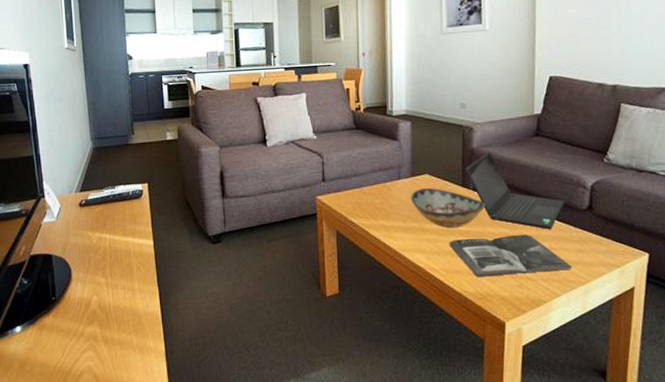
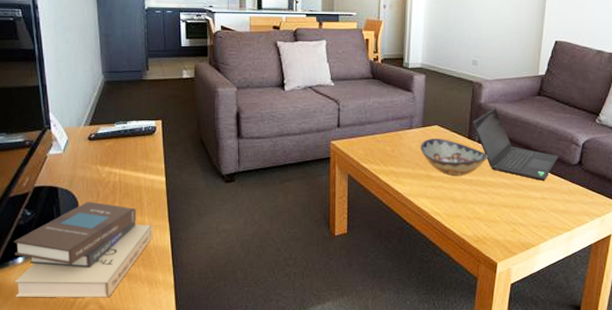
books: none [12,268,143,368] -> present [13,201,153,298]
magazine: present [449,234,572,277] -> none [452,184,560,222]

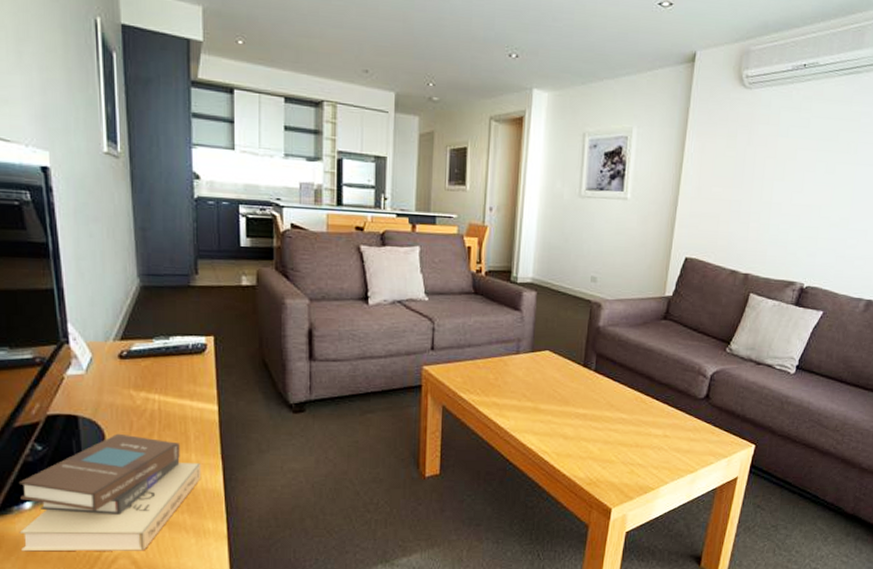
decorative bowl: present [420,139,488,176] -> none [527,366,606,410]
laptop: present [472,107,559,181] -> none [589,331,685,416]

